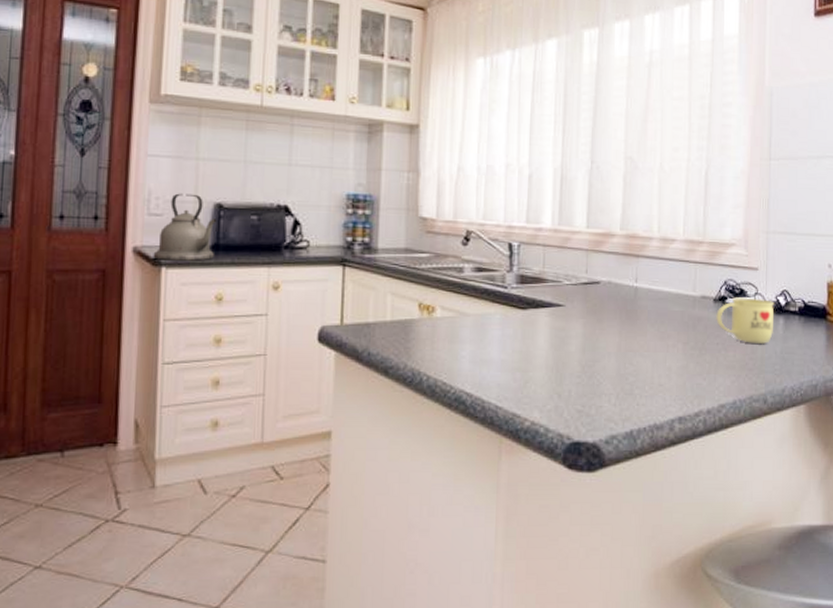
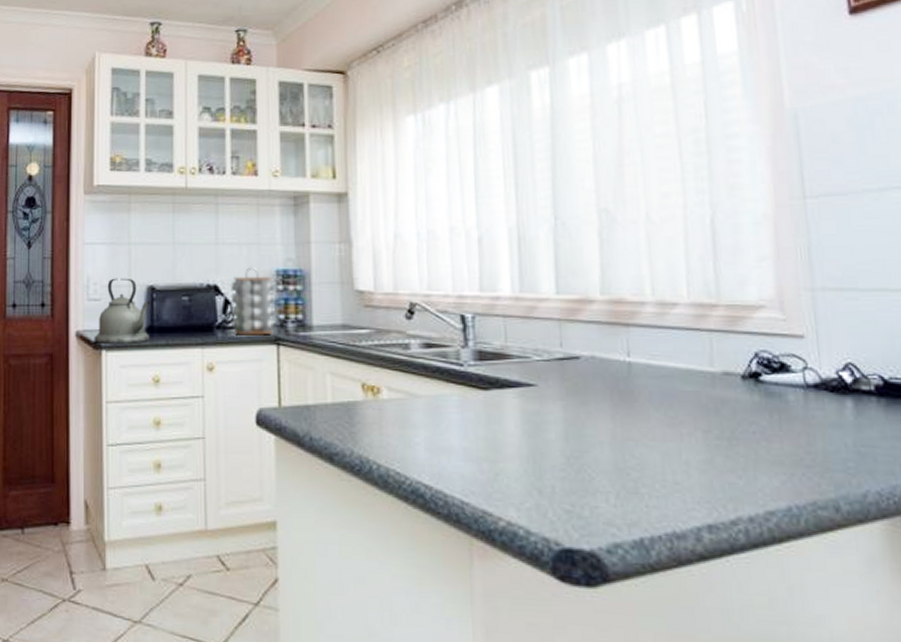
spice rack: none [299,189,344,258] -> present [230,266,275,337]
mug: present [716,297,775,345] -> none [747,373,840,435]

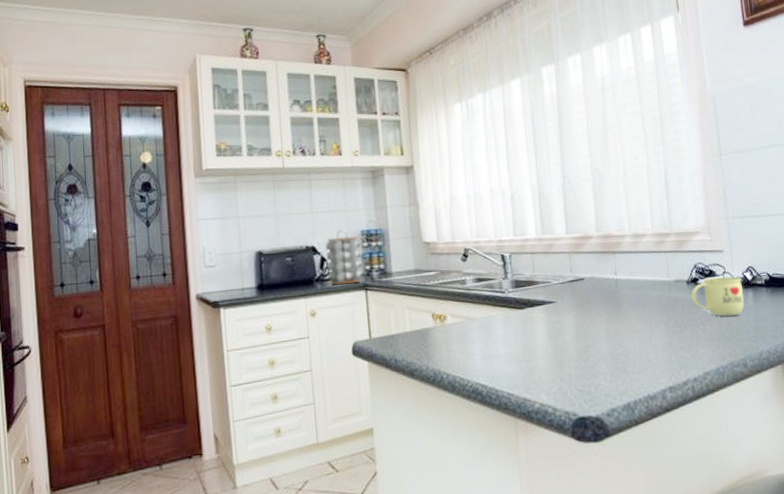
kettle: present [94,278,150,345] -> none [212,246,260,304]
mug: none [747,373,840,435] -> present [690,276,745,317]

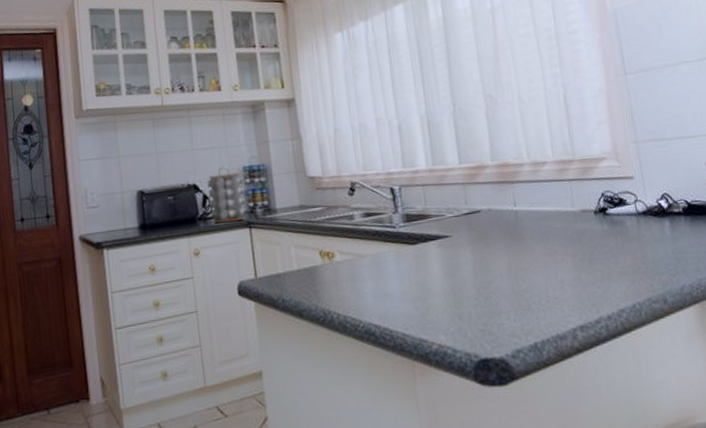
mug: present [690,276,745,317] -> none [599,205,662,249]

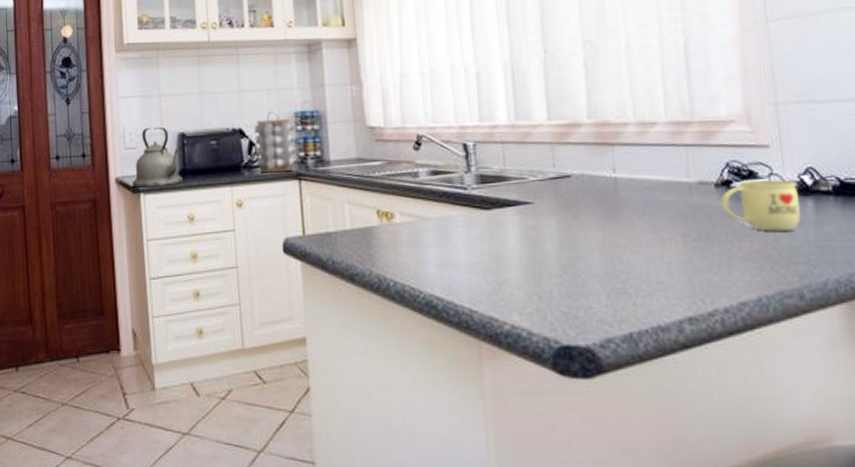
kettle: none [95,186,143,245] -> present [132,127,183,189]
mug: none [599,205,662,249] -> present [720,179,802,232]

